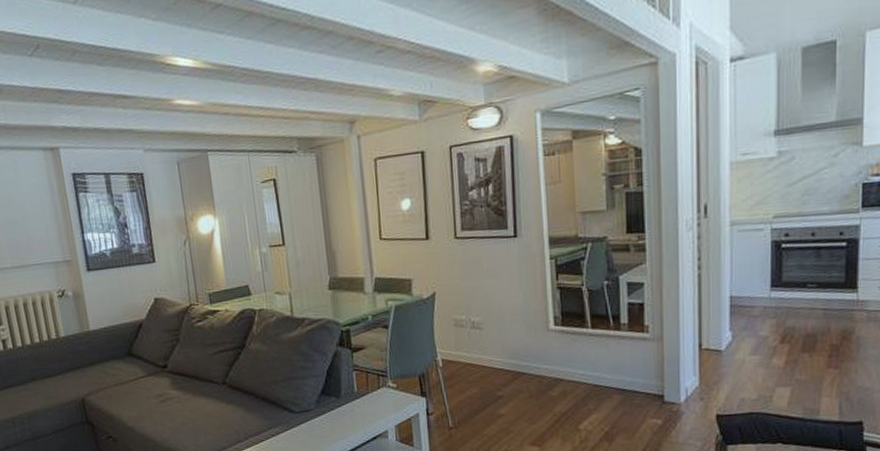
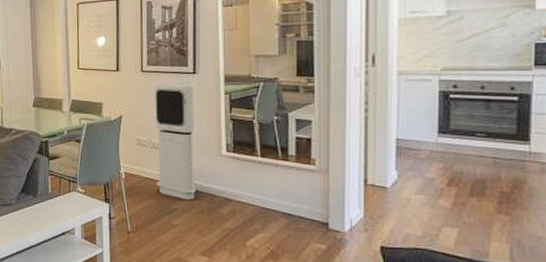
air purifier: none [471,248,523,385] -> present [154,82,196,200]

